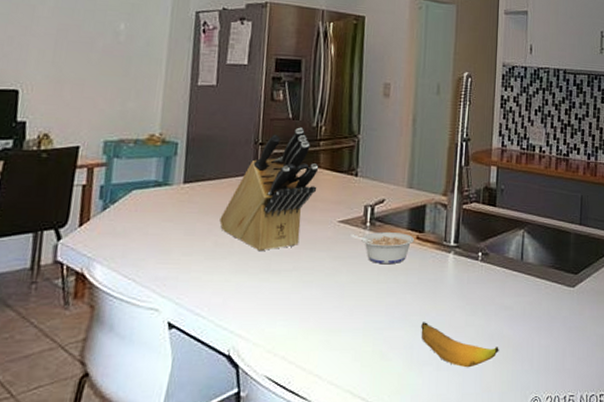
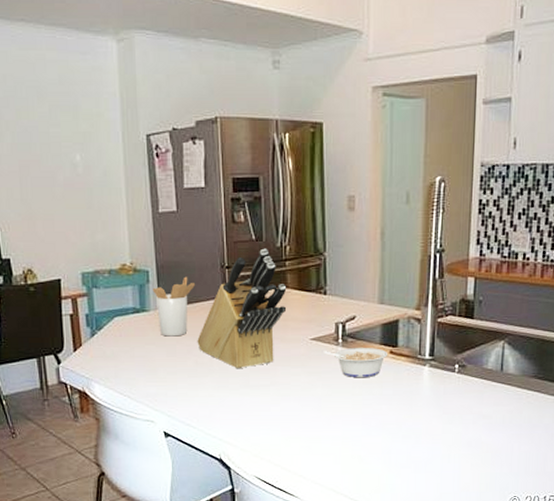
utensil holder: none [179,151,226,214] -> present [152,276,196,337]
banana: present [421,322,499,368] -> none [398,430,477,471]

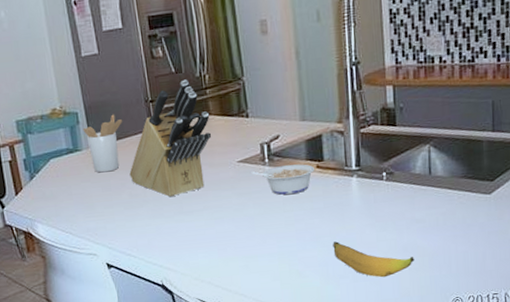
banana: none [398,430,477,471] -> present [333,241,415,278]

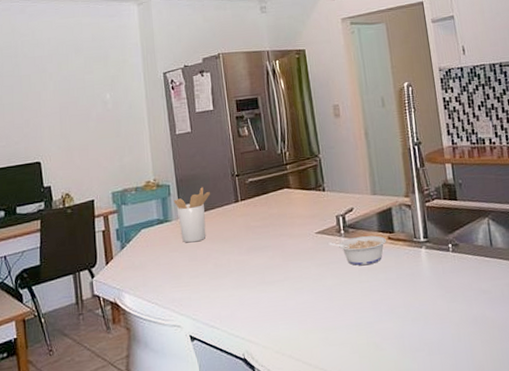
knife block: present [129,79,212,198] -> none [215,156,292,268]
banana: present [333,241,415,278] -> none [407,312,485,351]

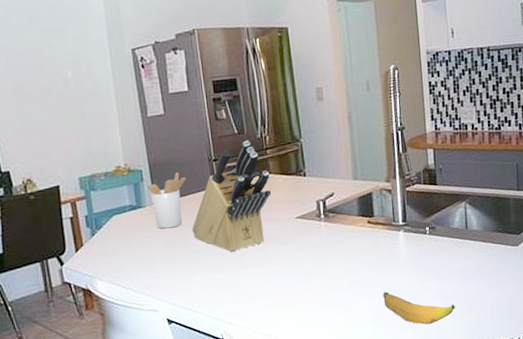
knife block: none [215,156,292,268] -> present [192,140,272,253]
legume: present [328,235,387,266] -> none [308,219,367,249]
banana: none [407,312,485,351] -> present [383,292,455,325]

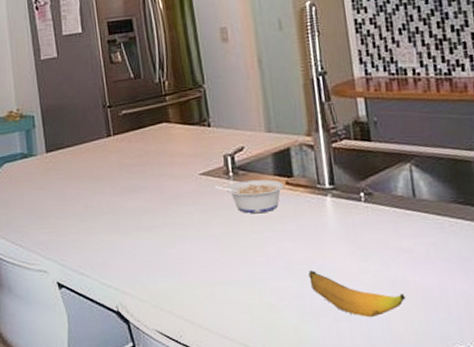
utensil holder: present [147,172,187,229] -> none [38,118,80,181]
knife block: present [192,140,272,253] -> none [85,85,172,211]
legume: none [308,219,367,249] -> present [214,179,285,214]

